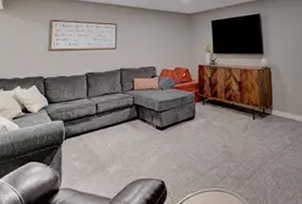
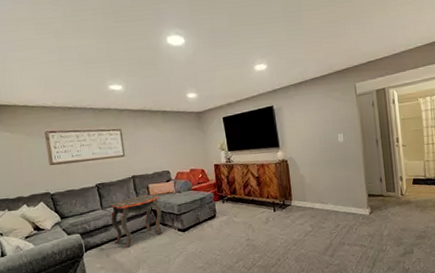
side table: none [94,89,143,141] -> present [109,194,164,249]

